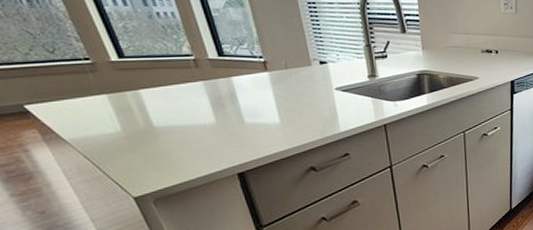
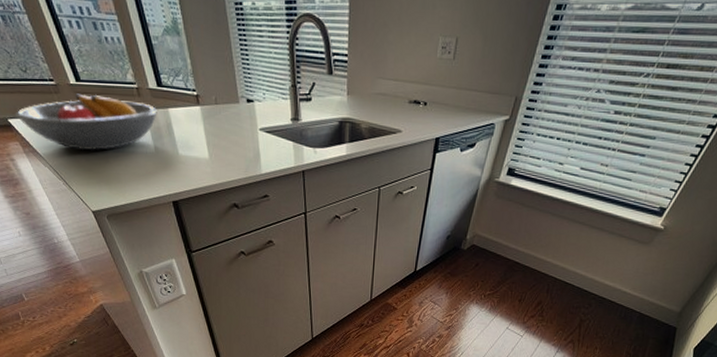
fruit bowl: none [34,70,218,131] -> present [15,93,157,151]

